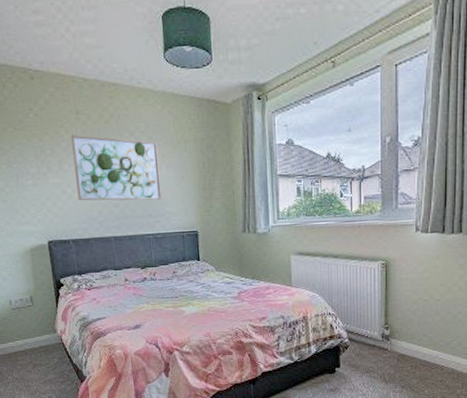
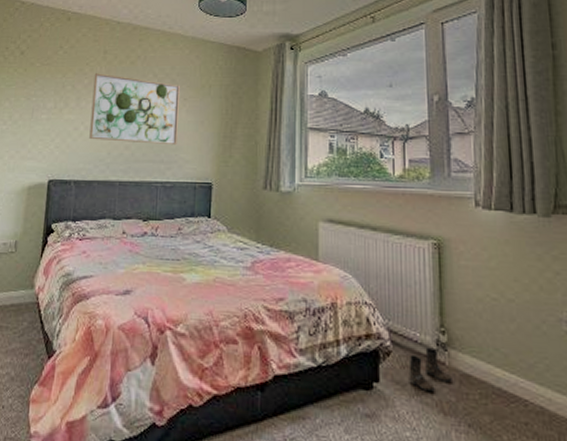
boots: none [361,340,392,370] -> present [408,348,452,393]

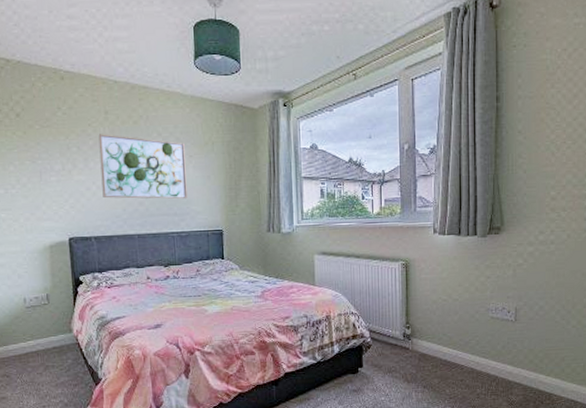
boots: present [408,348,452,393] -> none [383,340,414,370]

